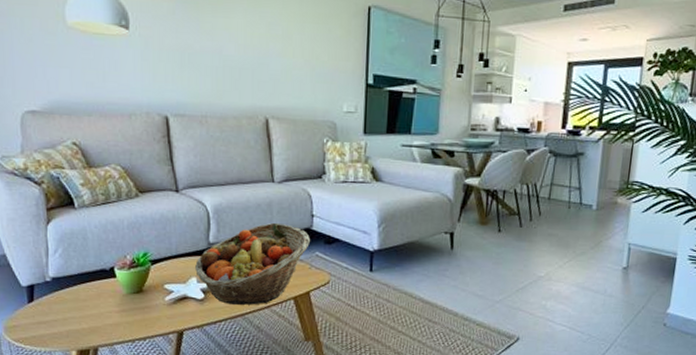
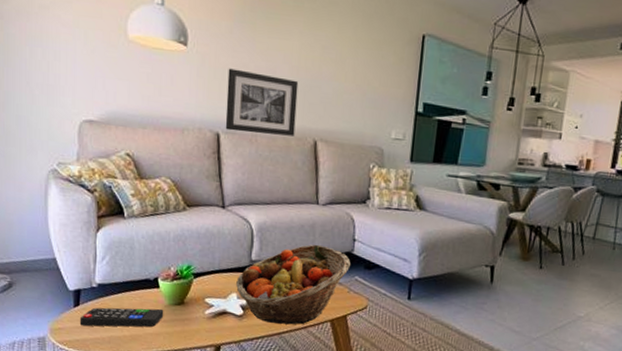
remote control: none [35,298,123,322] -> present [79,307,164,327]
wall art: none [173,50,246,115] -> present [225,68,299,137]

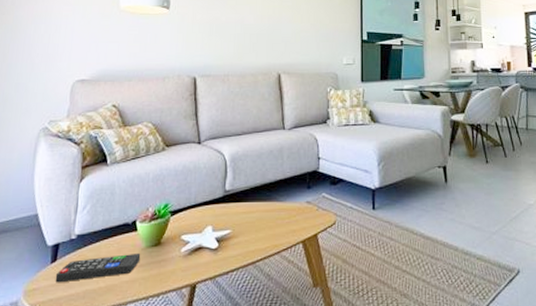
wall art: present [225,68,299,137] -> none [201,23,263,74]
fruit basket: present [236,244,351,325] -> none [211,167,317,252]

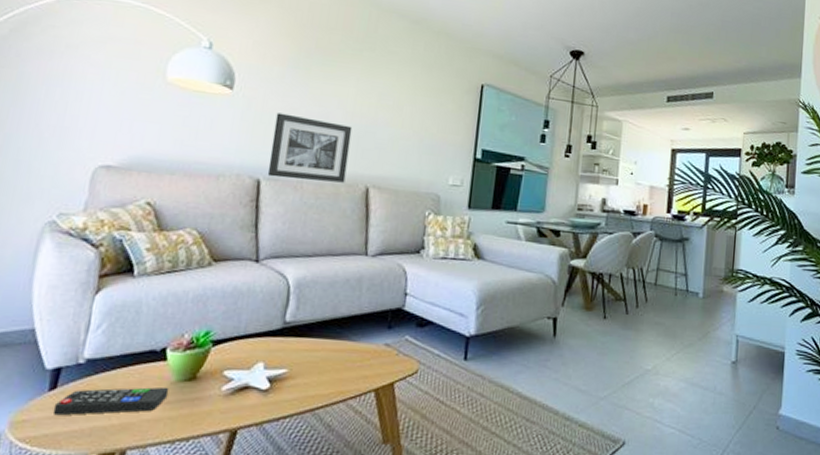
wall art: none [201,23,263,74] -> present [267,112,353,183]

